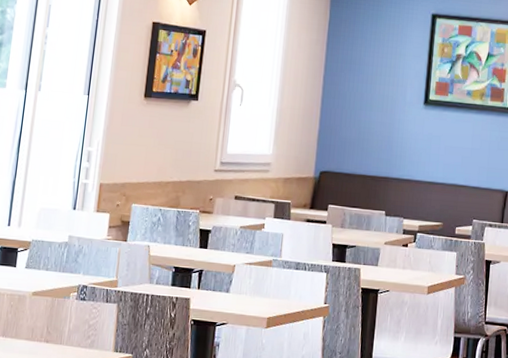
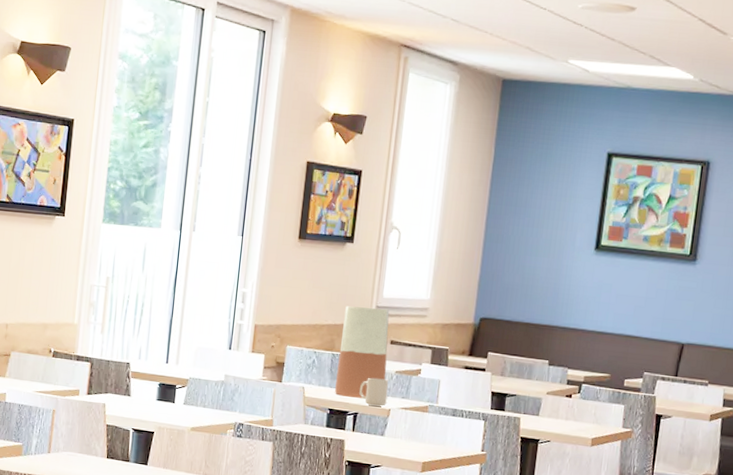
vase: none [180,162,234,255] -> present [335,306,390,398]
cup: none [204,233,234,263] -> present [359,377,389,407]

